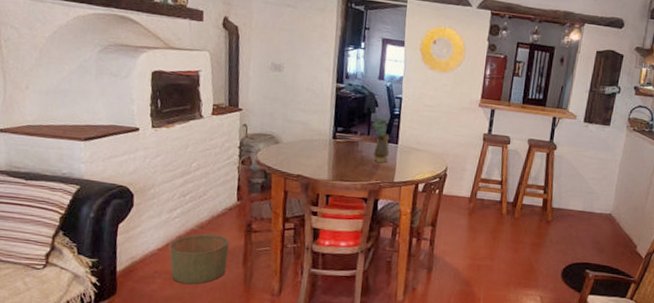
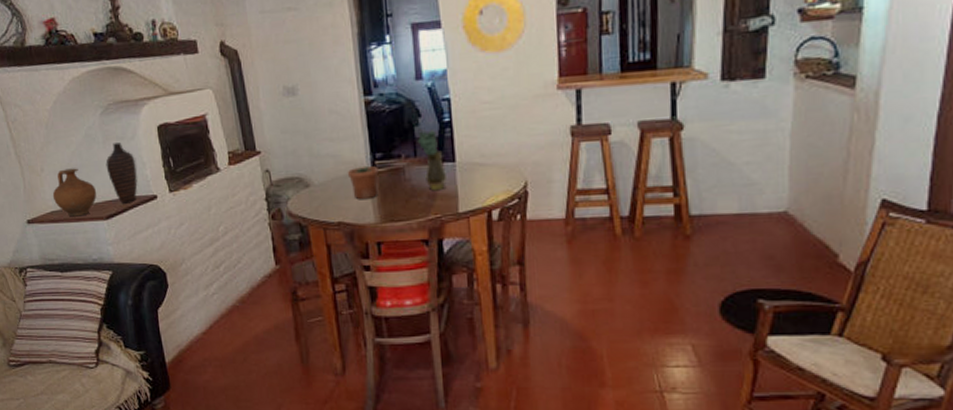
ceramic jug: none [32,91,79,134] -> present [52,168,96,217]
decorative vase: none [94,78,125,131] -> present [106,142,138,204]
basket: present [169,233,229,285] -> none [213,308,279,371]
planter: none [312,135,338,161] -> present [347,165,379,200]

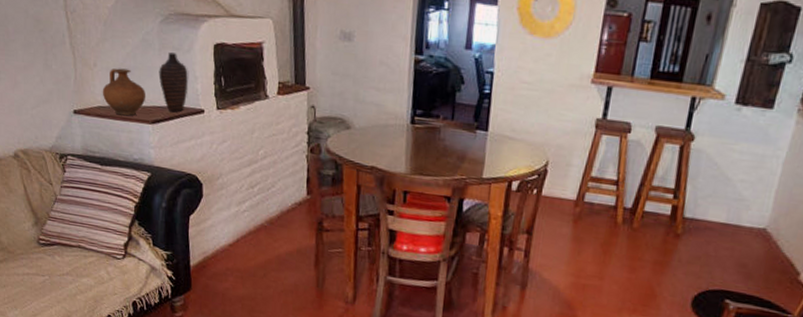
planter: present [347,165,379,200] -> none [387,119,417,151]
vase: present [417,129,447,191] -> none [456,95,478,155]

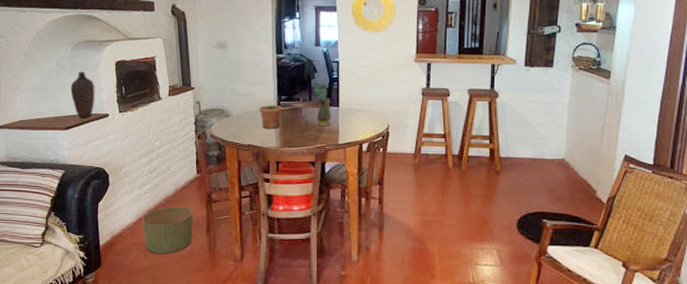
ceramic jug: present [102,68,145,116] -> none [23,88,59,126]
basket: none [240,230,300,285] -> present [142,206,193,255]
planter: none [387,119,417,151] -> present [258,104,282,130]
vase: none [456,95,478,155] -> present [312,81,331,127]

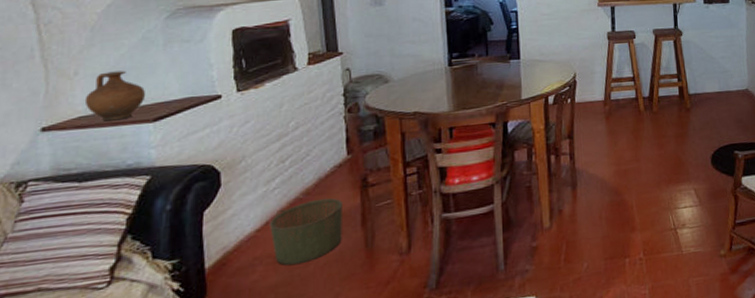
ceramic jug: none [23,88,59,126] -> present [84,70,145,122]
decorative vase: present [70,72,95,119] -> none [163,45,201,105]
planter: present [258,104,282,130] -> none [425,63,454,92]
vase: present [312,81,331,127] -> none [489,34,512,83]

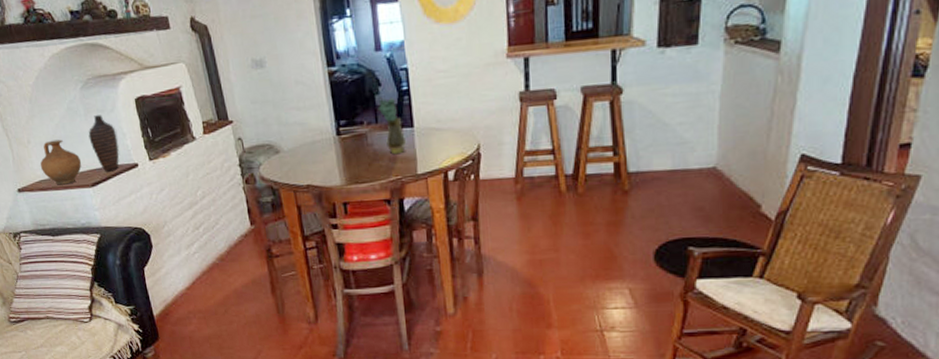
decorative vase: none [163,45,201,105] -> present [88,115,119,172]
basket: present [270,198,342,266] -> none [196,265,257,322]
vase: none [489,34,512,83] -> present [378,97,406,155]

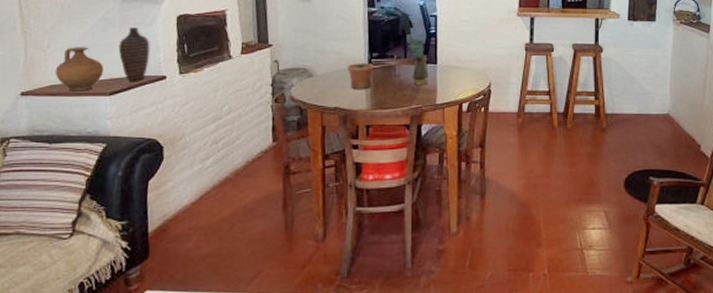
planter: none [313,132,344,164] -> present [347,62,374,90]

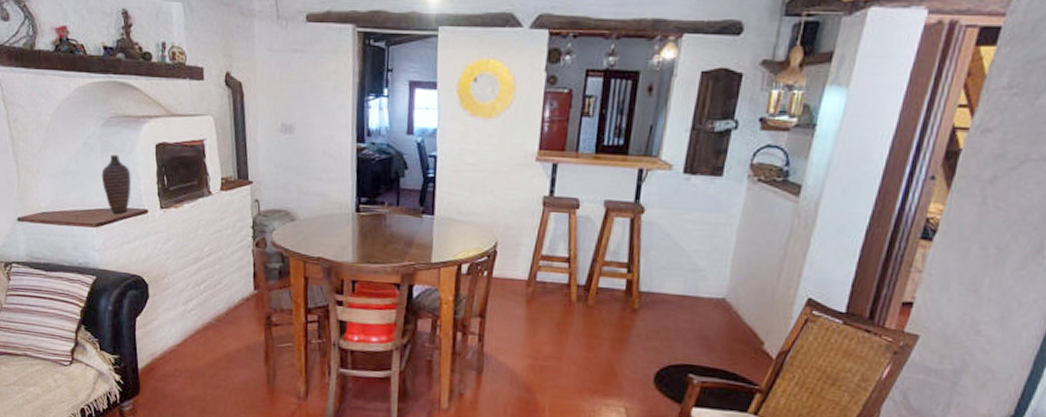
ceramic jug: present [55,47,103,91] -> none [45,173,89,221]
planter: present [347,62,374,90] -> none [332,207,362,240]
vase: present [408,37,429,86] -> none [401,181,424,240]

